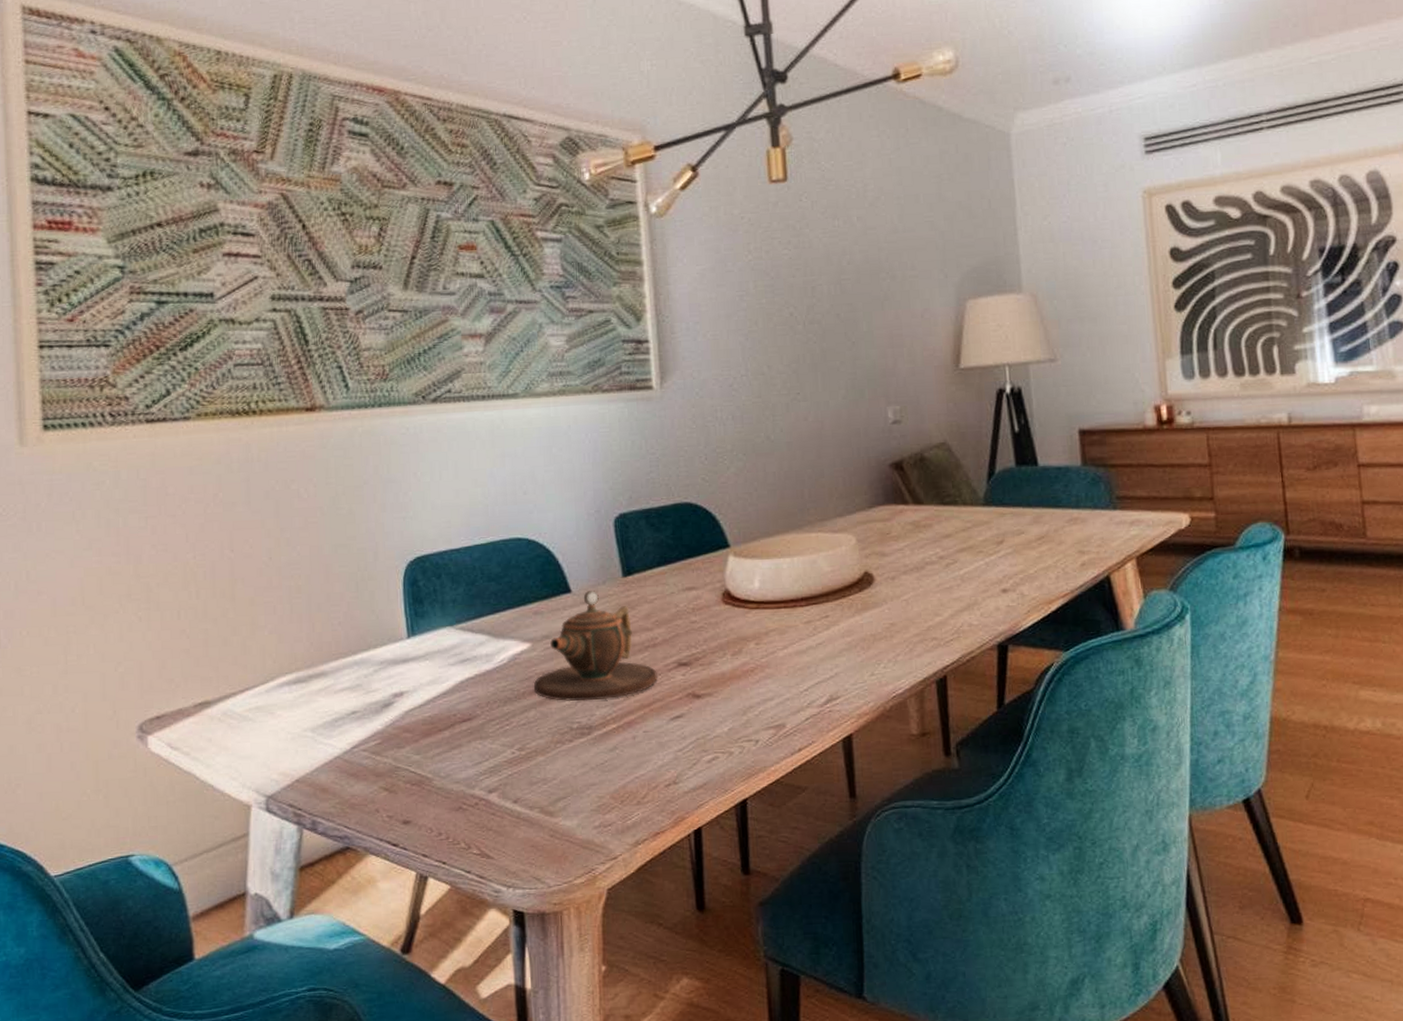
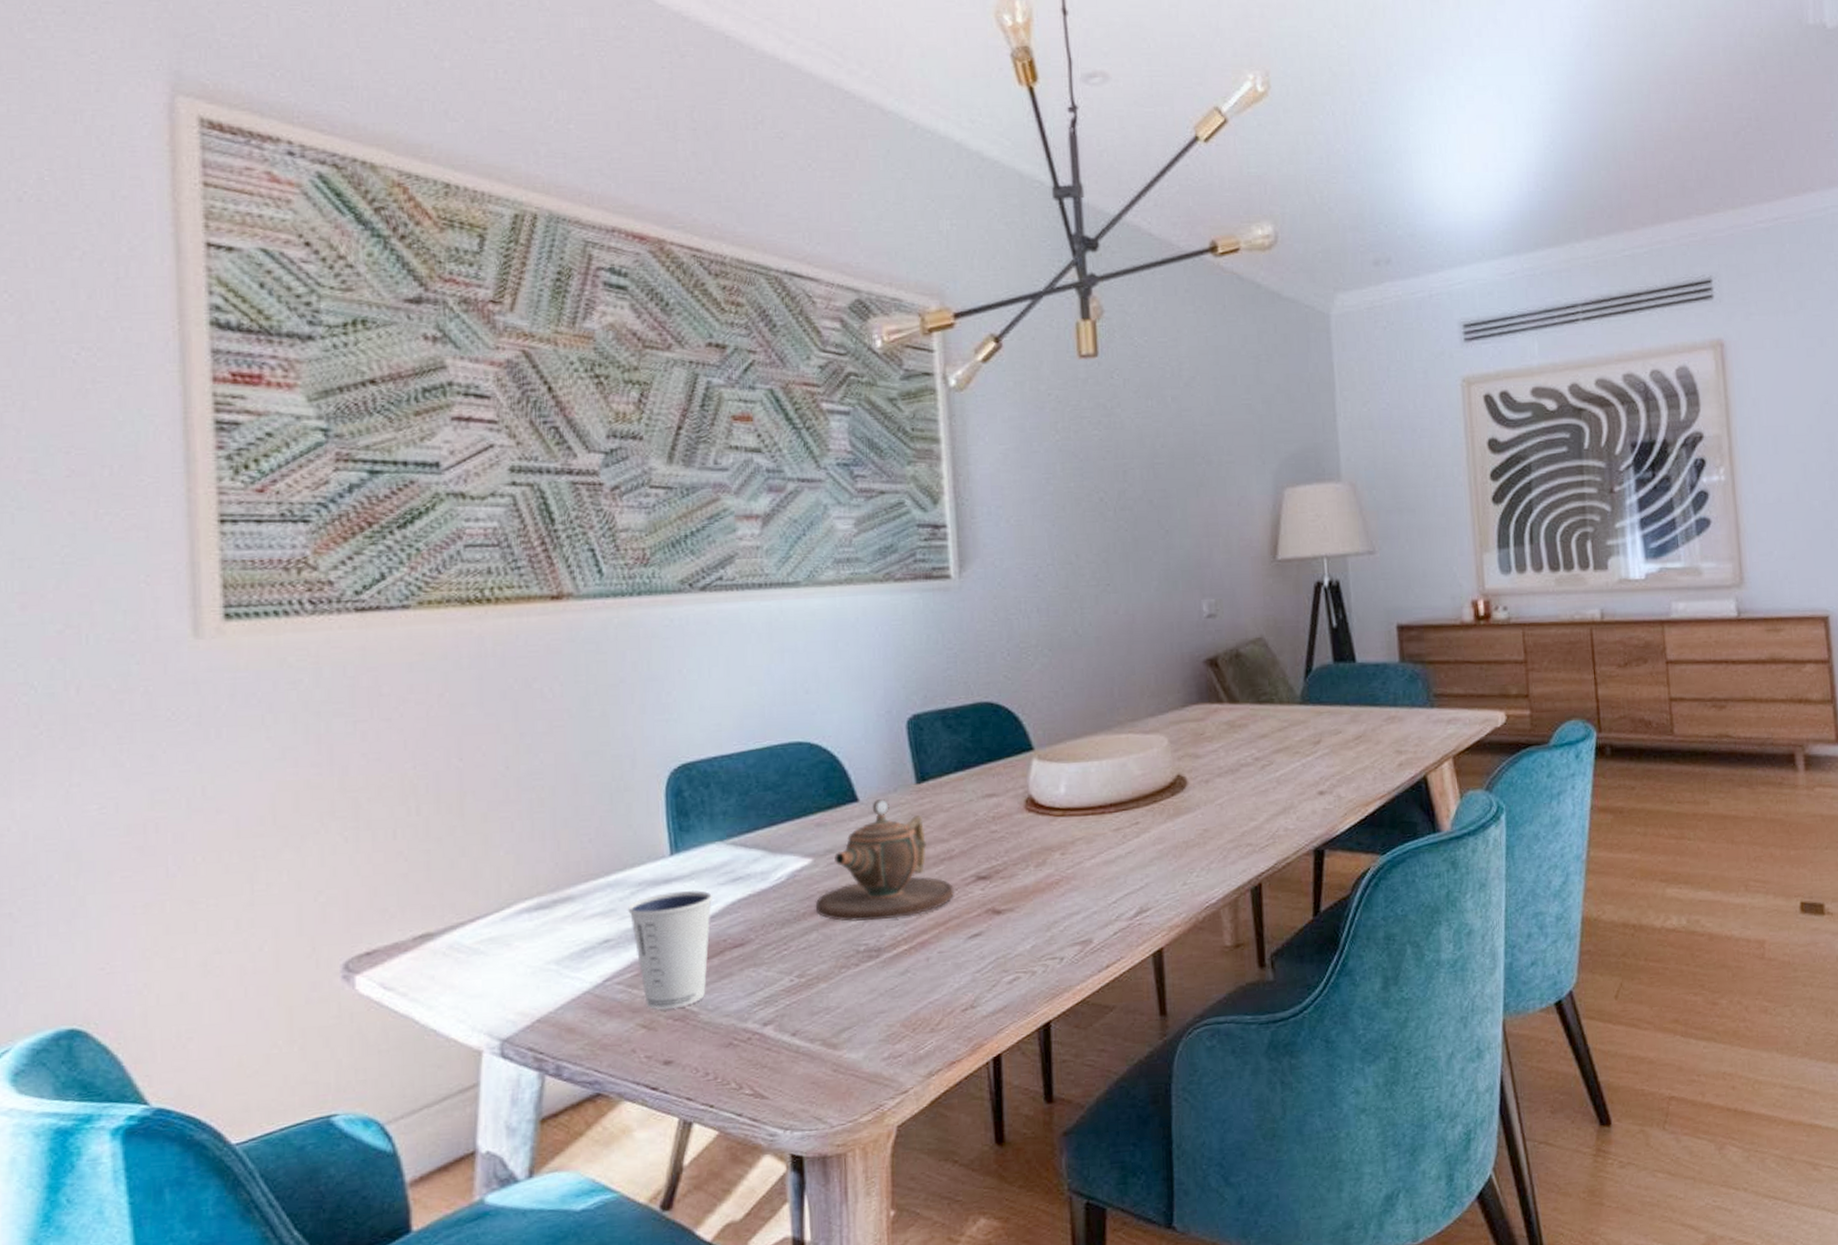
dixie cup: none [372,669,445,775] -> present [628,890,714,1010]

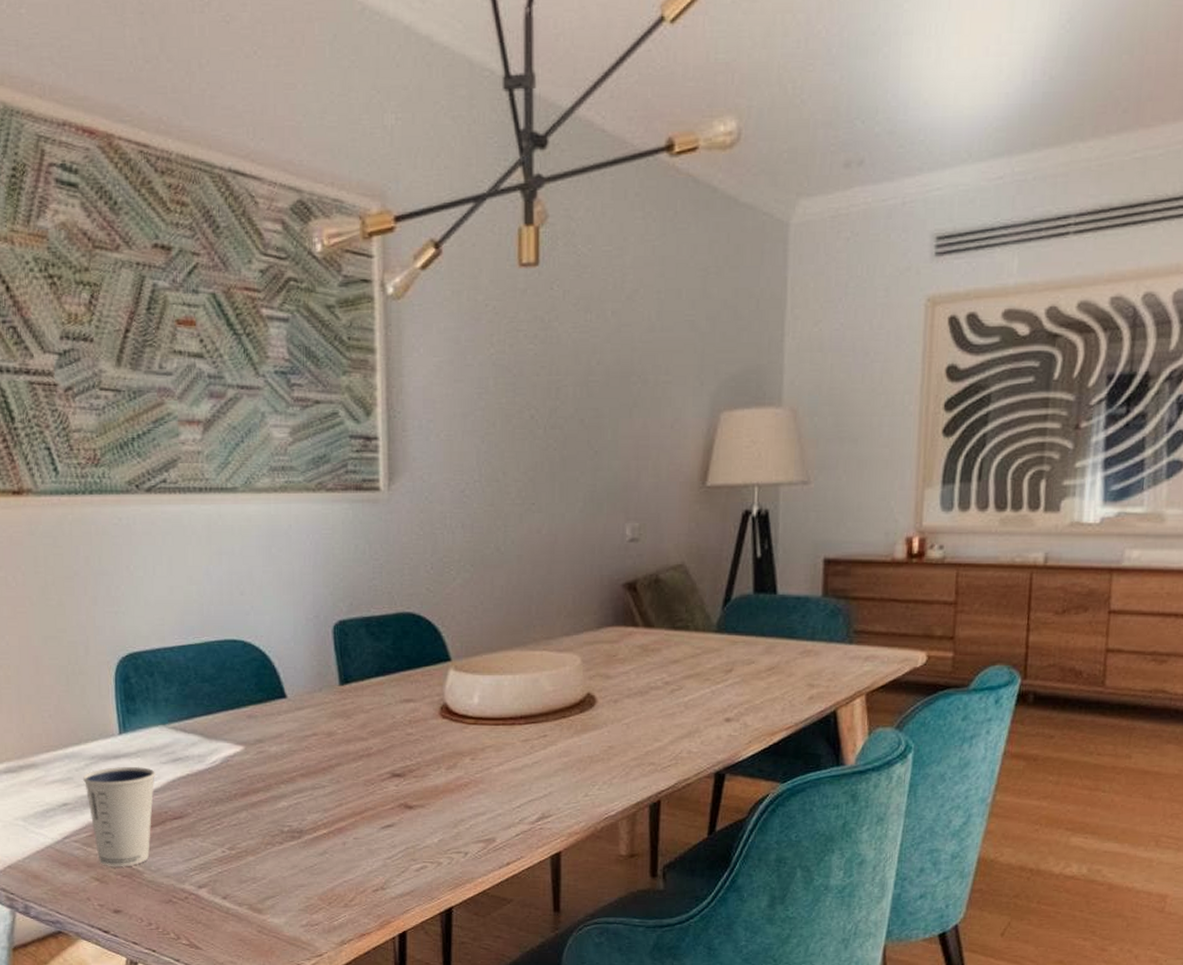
teapot: present [816,799,954,922] -> none [246,697,370,806]

